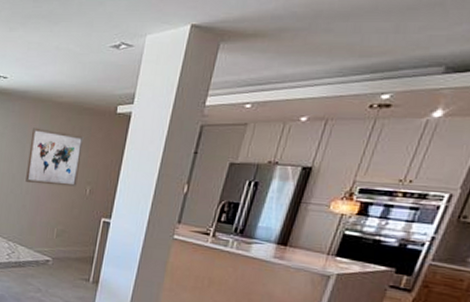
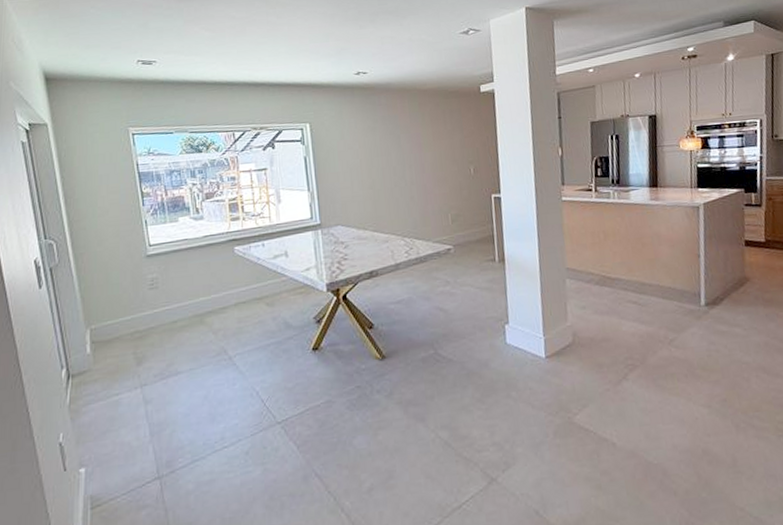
wall art: present [25,127,85,187] -> none [403,117,460,173]

